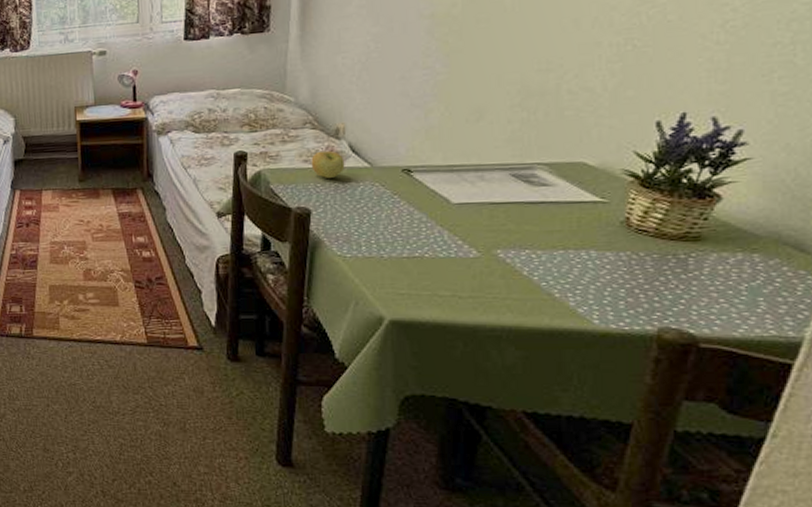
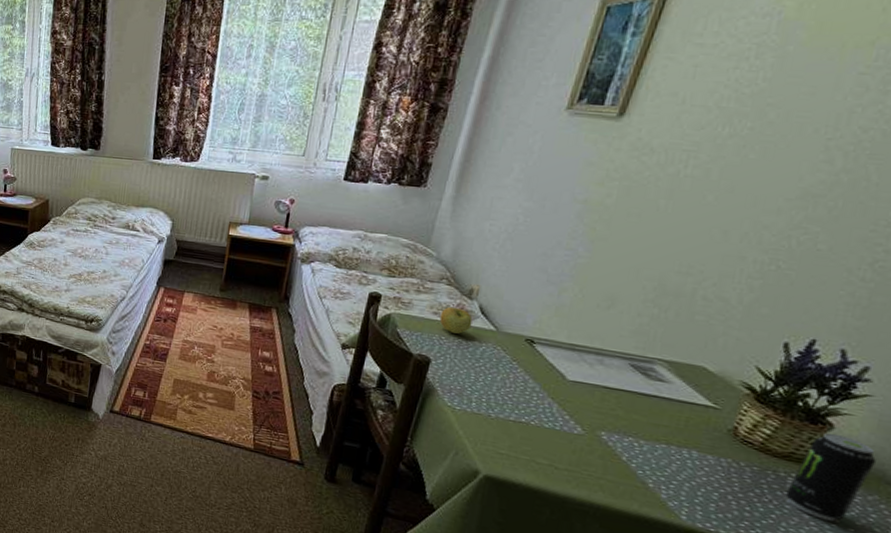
beverage can: none [690,204,769,295] -> present [785,432,876,522]

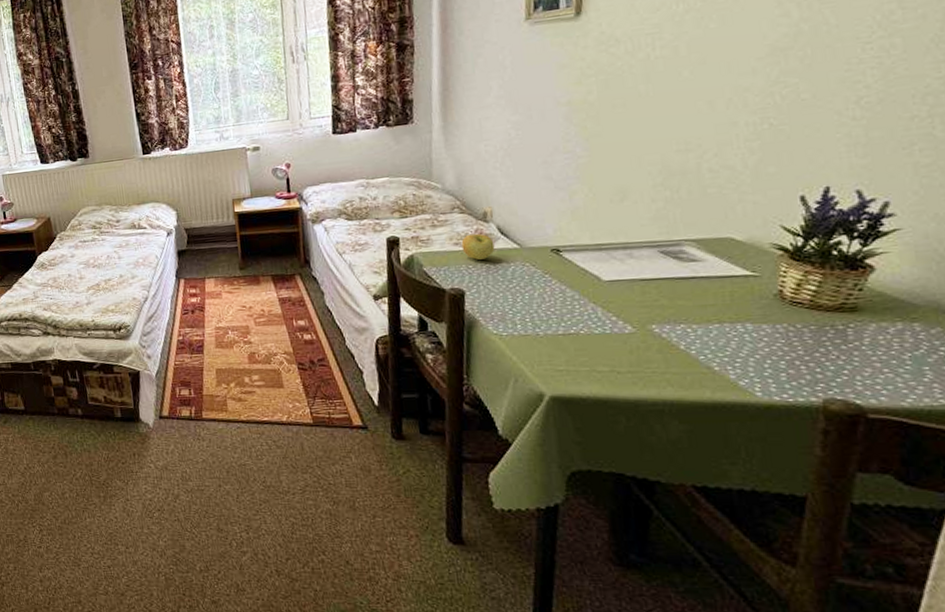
beverage can: present [785,432,876,522] -> none [850,274,927,364]

